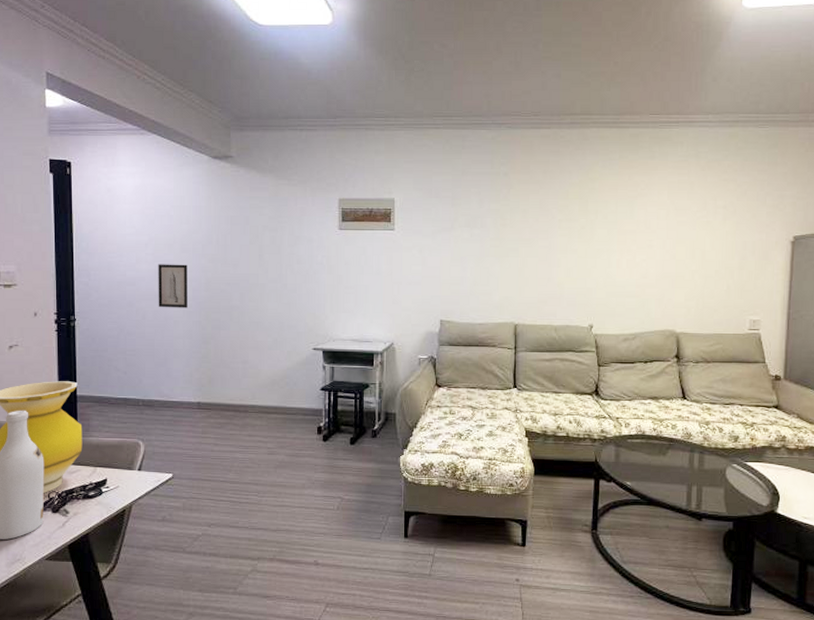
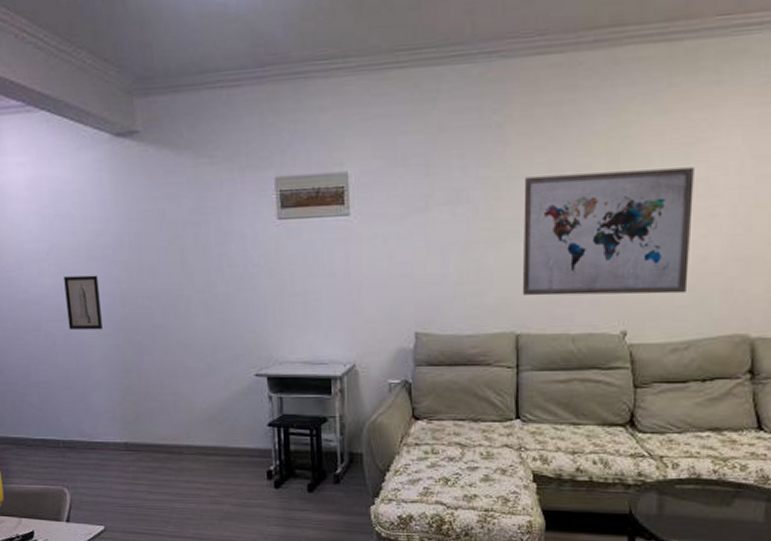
wall art: none [519,211,637,299] -> present [522,167,694,296]

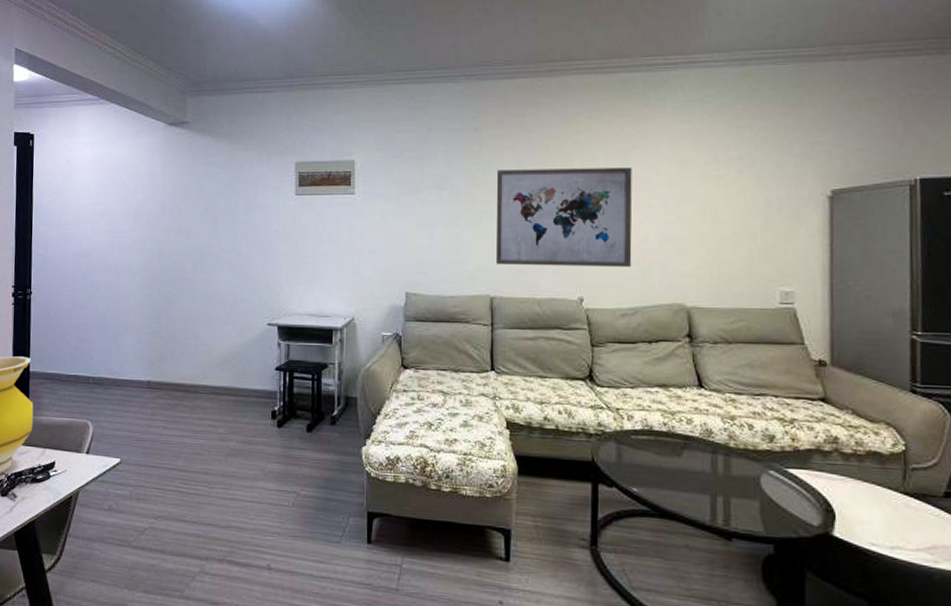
wall art: present [64,275,103,331] -> none [111,234,141,281]

